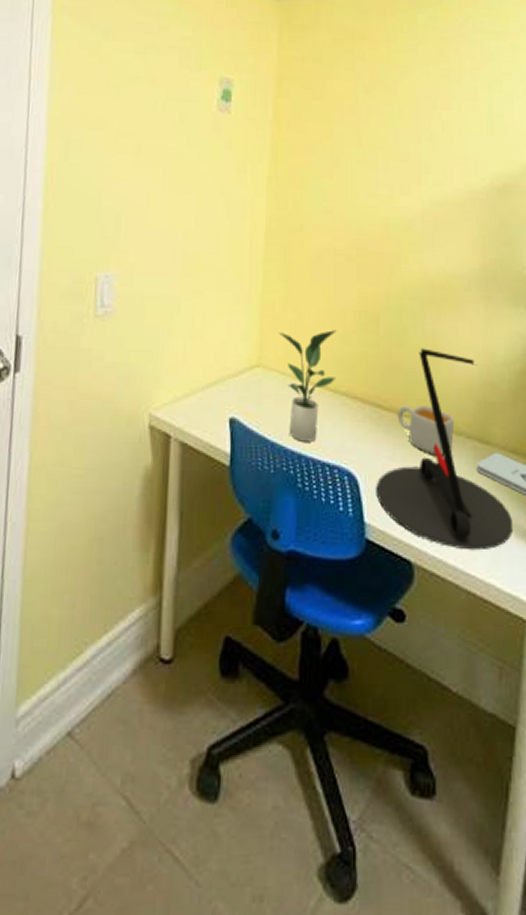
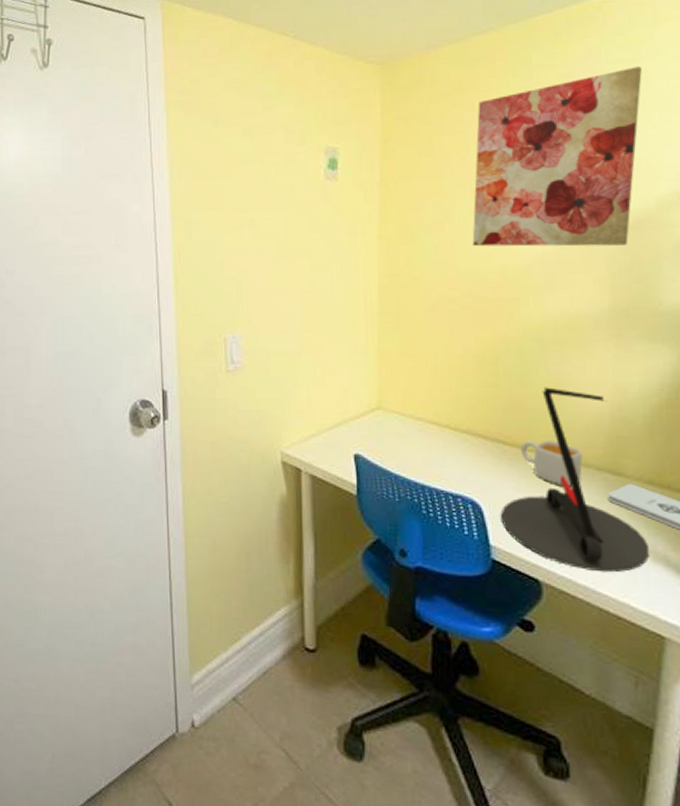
potted plant: present [278,330,336,442] -> none [396,374,456,474]
wall art: none [358,39,510,208] -> present [472,65,642,247]

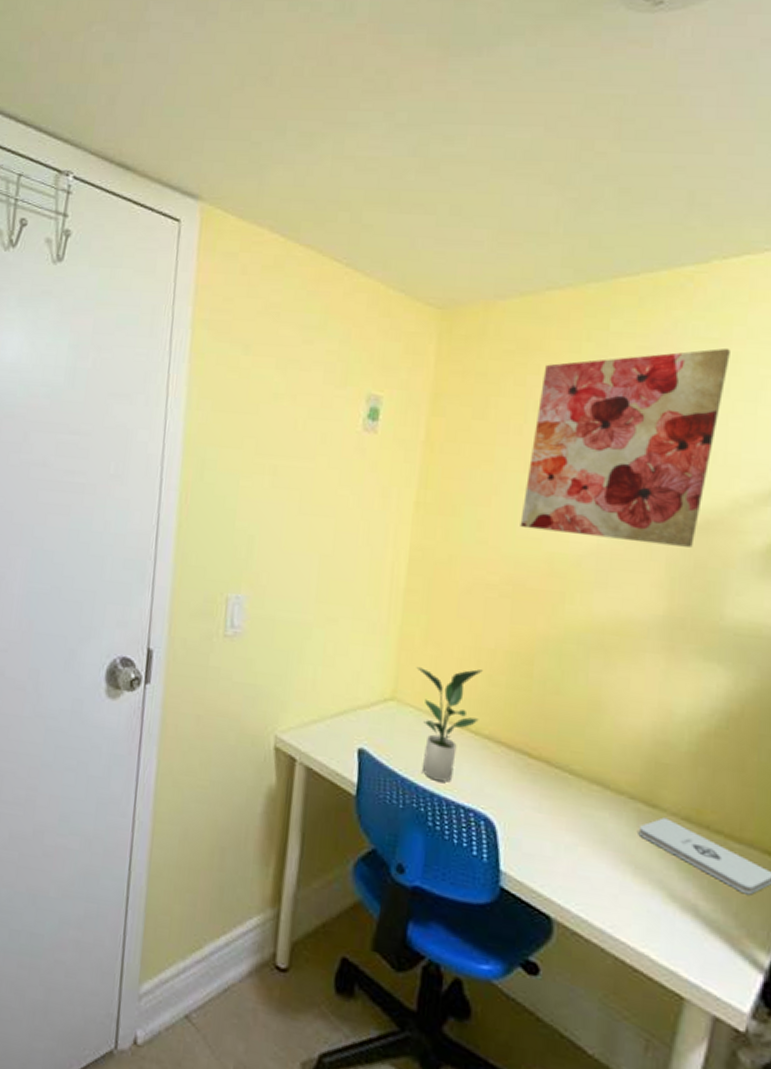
potted plant: none [396,374,456,474] -> present [416,667,483,782]
desk lamp: present [500,387,650,573] -> none [515,697,679,918]
mug: present [520,440,583,486] -> none [546,755,616,814]

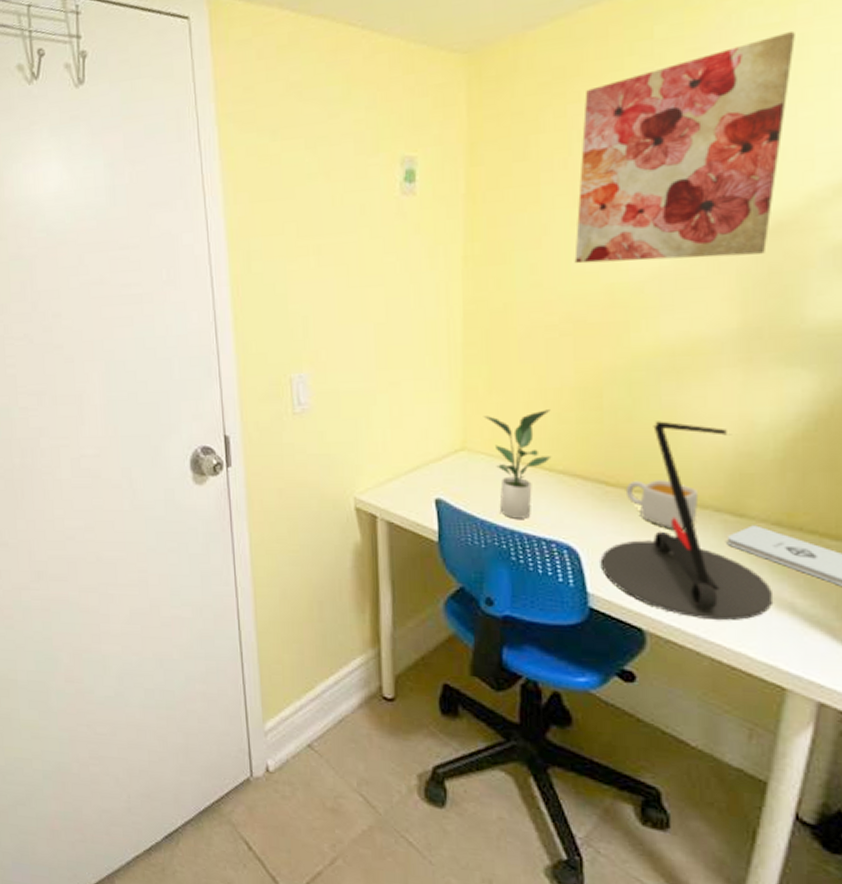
desk lamp: none [515,697,679,918] -> present [600,421,774,621]
mug: none [546,755,616,814] -> present [625,480,699,529]

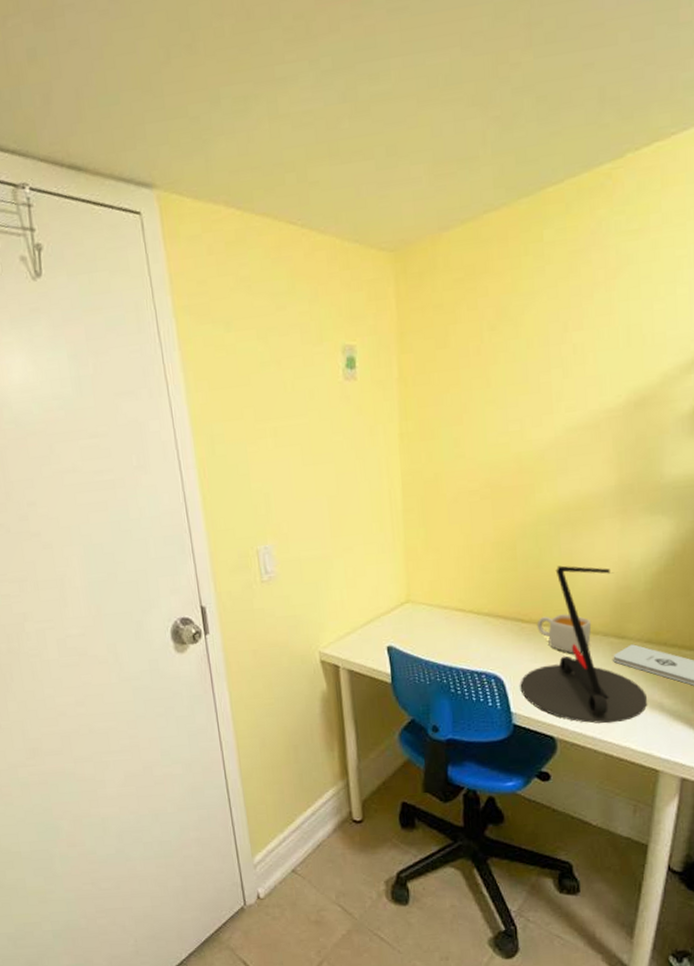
potted plant: present [483,409,552,519] -> none [422,562,479,657]
wall art: present [574,30,795,264] -> none [489,236,650,437]

